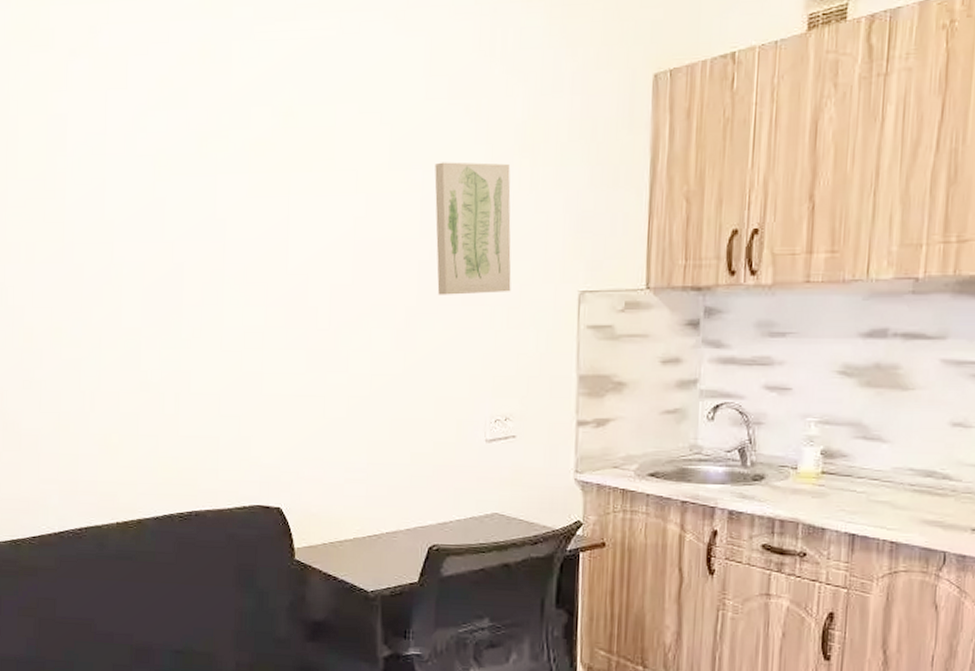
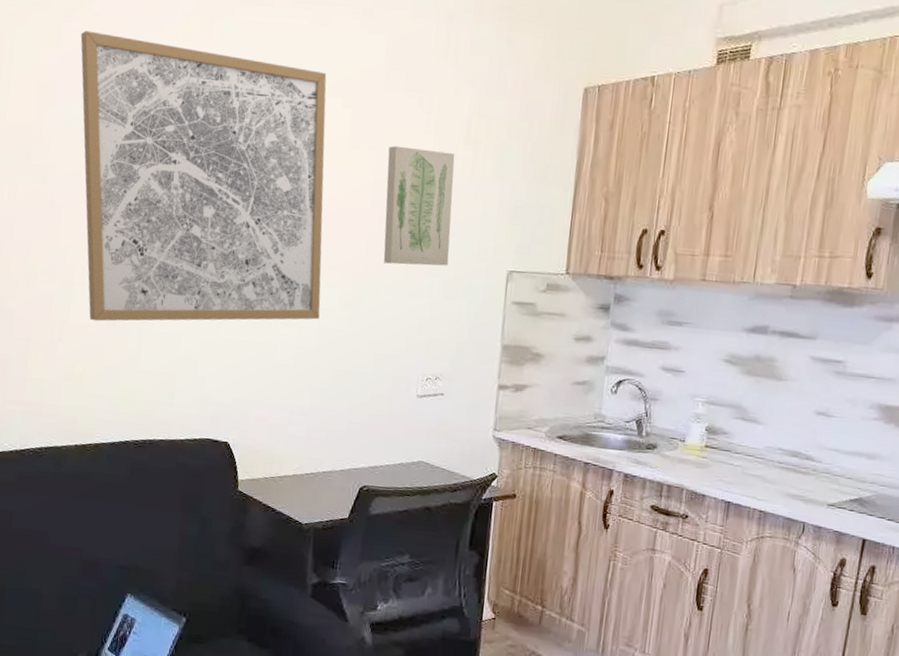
wall art: none [89,69,371,386] -> present [80,31,327,322]

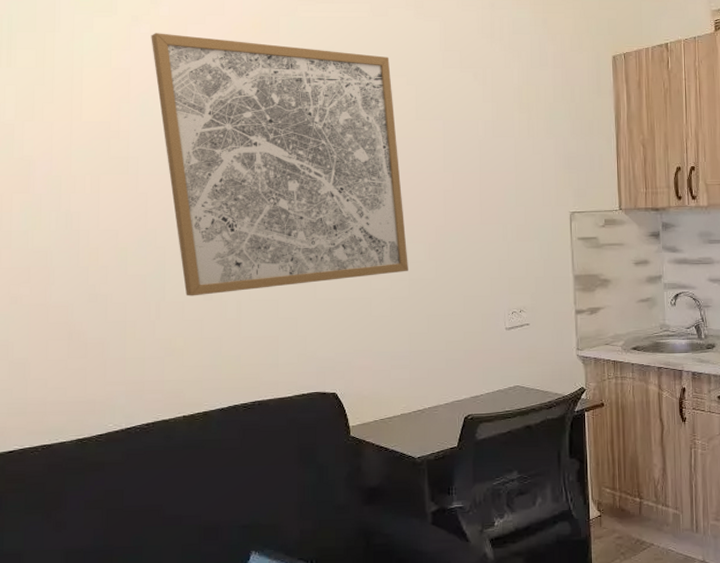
wall art: present [383,146,455,266] -> none [453,115,518,216]

